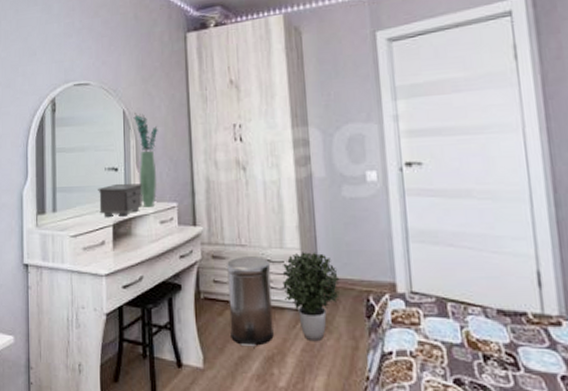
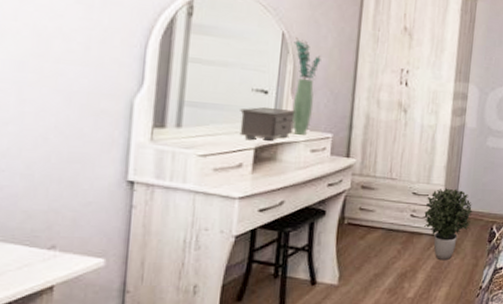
pedal bin: present [227,256,274,347] -> none [369,188,417,266]

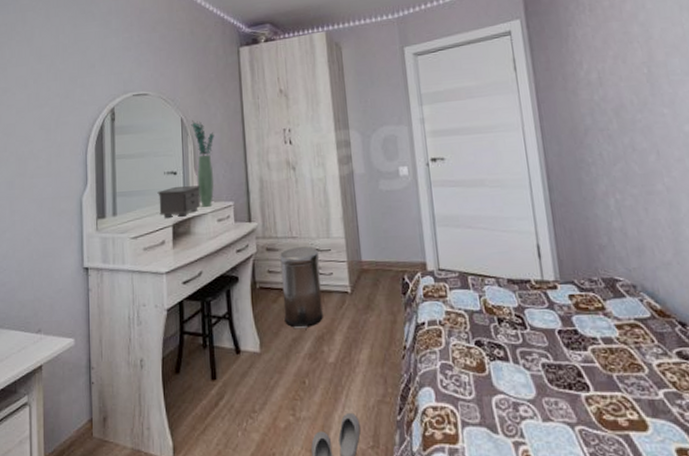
pedal bin: none [369,188,417,266] -> present [280,246,323,330]
potted plant: present [424,188,473,261] -> none [330,239,380,320]

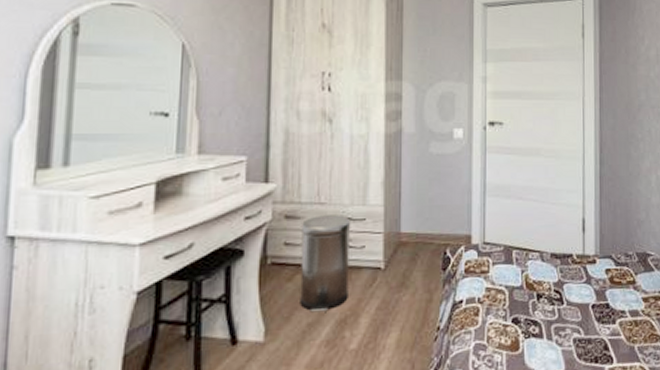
jewelry box: present [157,185,201,218] -> none [137,133,203,173]
vase: present [191,120,214,207] -> none [196,48,229,161]

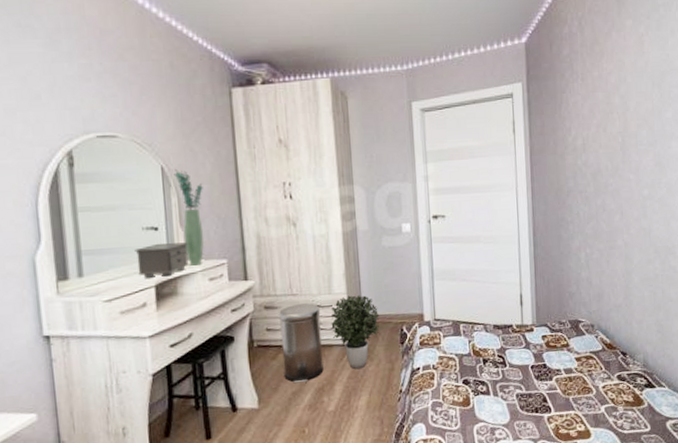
jewelry box: none [137,133,203,173] -> present [135,242,189,278]
vase: none [196,48,229,161] -> present [174,169,204,266]
potted plant: none [362,208,420,299] -> present [331,294,380,370]

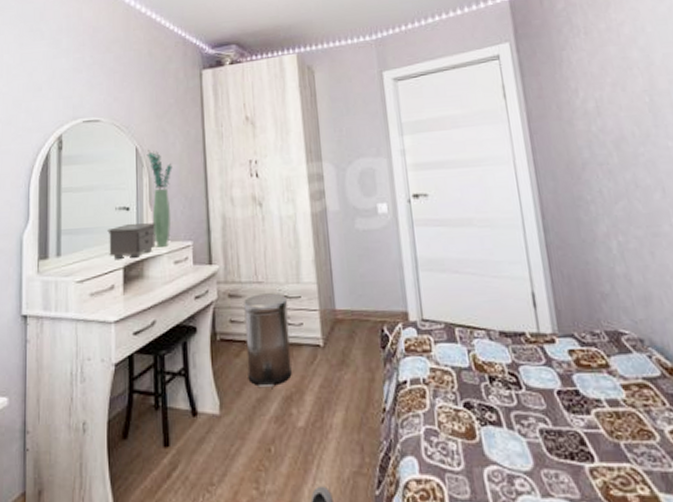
potted plant: present [331,294,380,370] -> none [300,285,356,377]

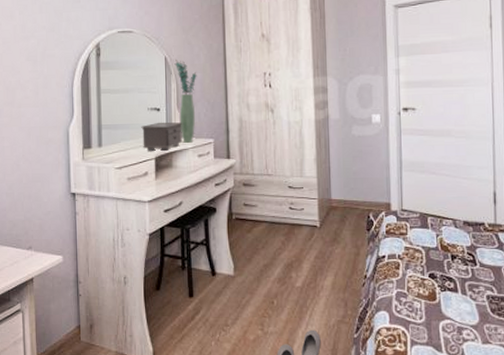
pedal bin: present [244,293,292,388] -> none [256,184,293,257]

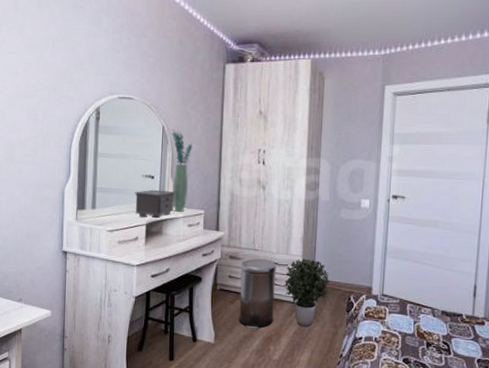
pedal bin: none [256,184,293,257] -> present [239,258,277,329]
potted plant: none [301,179,348,251] -> present [285,258,330,328]

